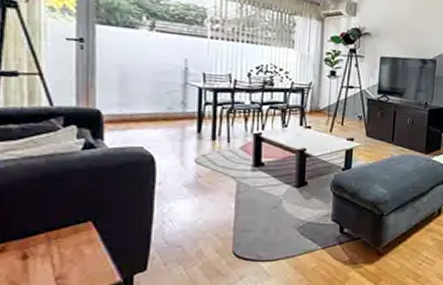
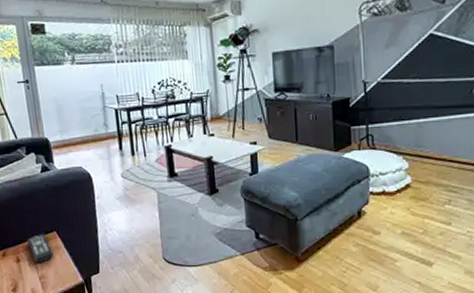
remote control: none [45,224,83,261] -> present [27,234,54,264]

